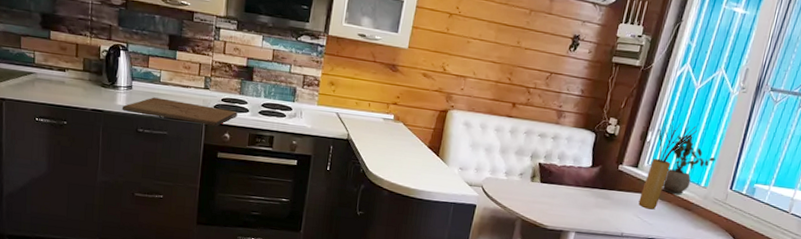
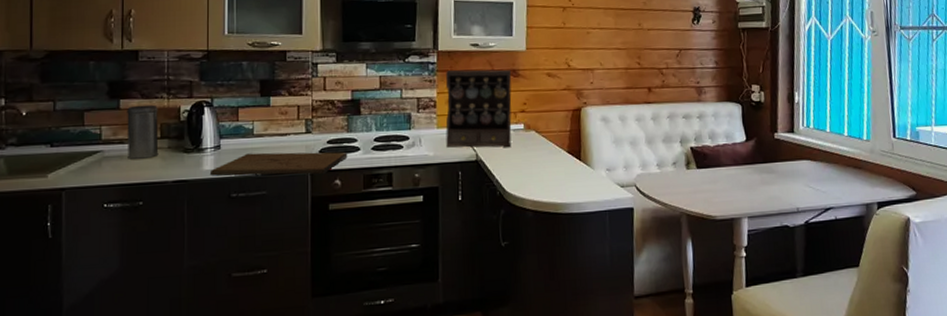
canister: none [55,38,82,87] -> present [127,104,159,161]
spice rack: none [323,54,392,134] -> present [445,69,512,149]
vase: present [638,115,698,210] -> none [803,71,843,176]
potted plant: present [662,135,716,195] -> none [820,89,870,155]

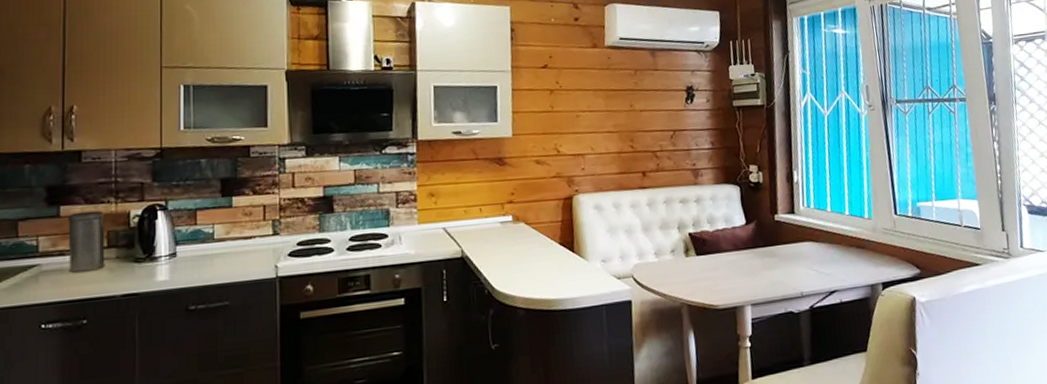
cutting board: present [209,152,348,176] -> none [164,254,320,287]
spice rack: present [445,69,512,149] -> none [427,158,499,245]

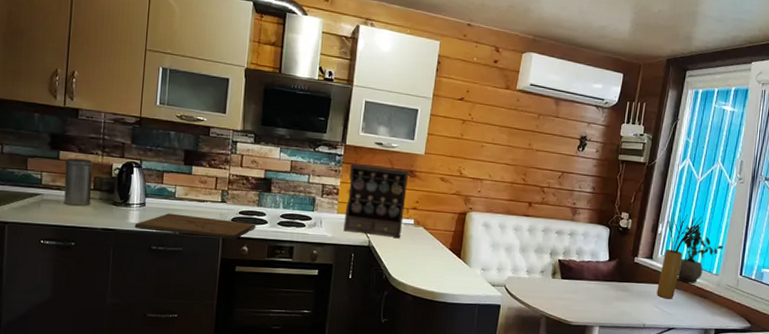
cutting board: none [164,254,320,287] -> present [134,213,256,239]
spice rack: none [427,158,499,245] -> present [343,163,409,239]
vase: none [802,148,842,258] -> present [656,207,704,299]
potted plant: none [819,166,870,235] -> present [677,226,723,284]

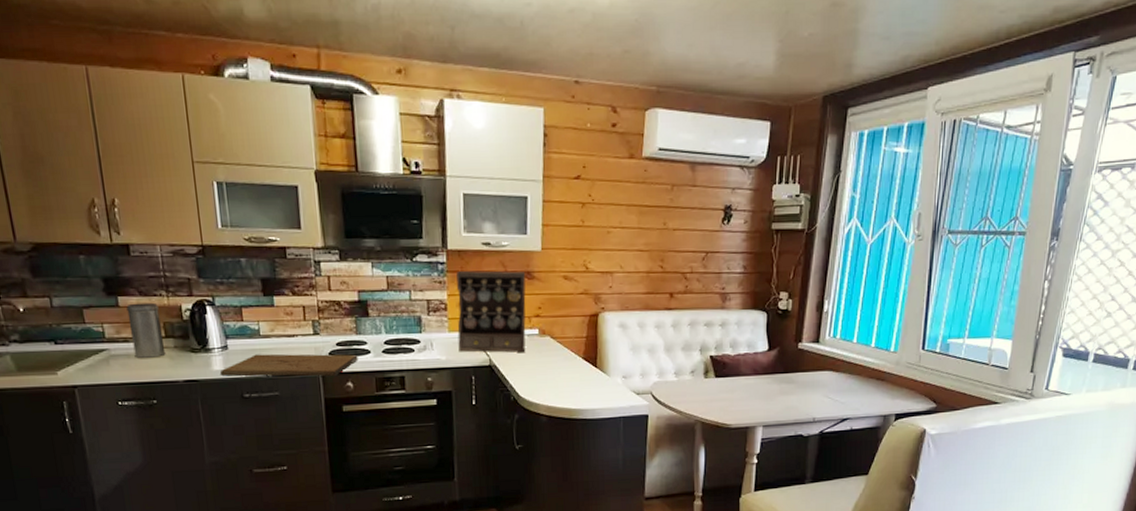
vase: present [656,207,704,299] -> none [826,278,878,387]
potted plant: present [677,226,723,284] -> none [849,297,902,366]

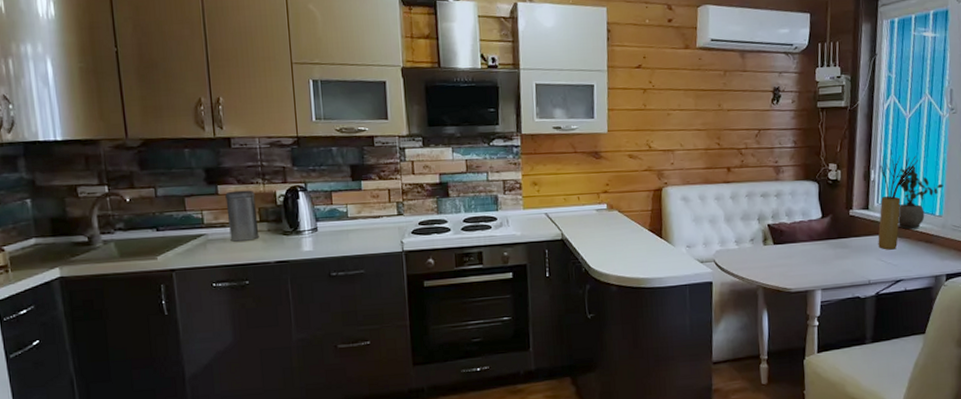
cutting board: present [219,353,358,377] -> none [309,232,439,256]
spice rack: present [456,270,526,354] -> none [530,151,595,228]
vase: none [826,278,878,387] -> present [878,149,919,250]
potted plant: none [849,297,902,366] -> present [896,166,944,230]

